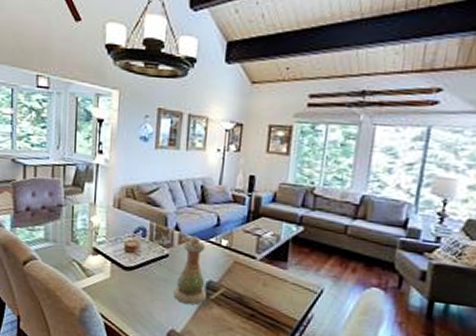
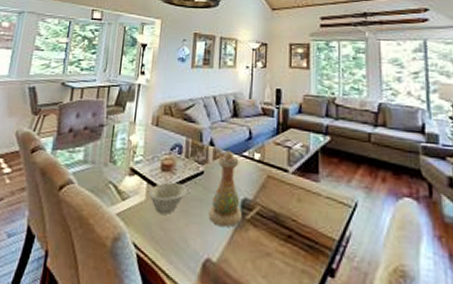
bowl: none [113,262,153,291] -> present [148,181,188,214]

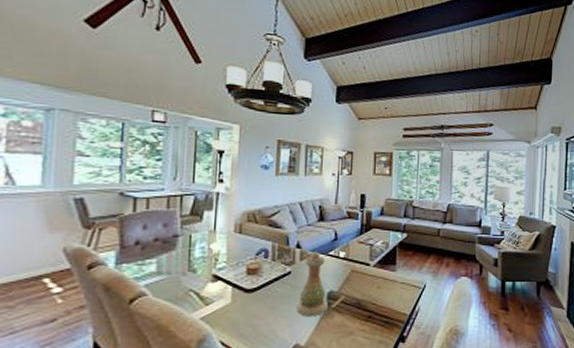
bowl: present [148,181,188,214] -> none [234,283,275,313]

